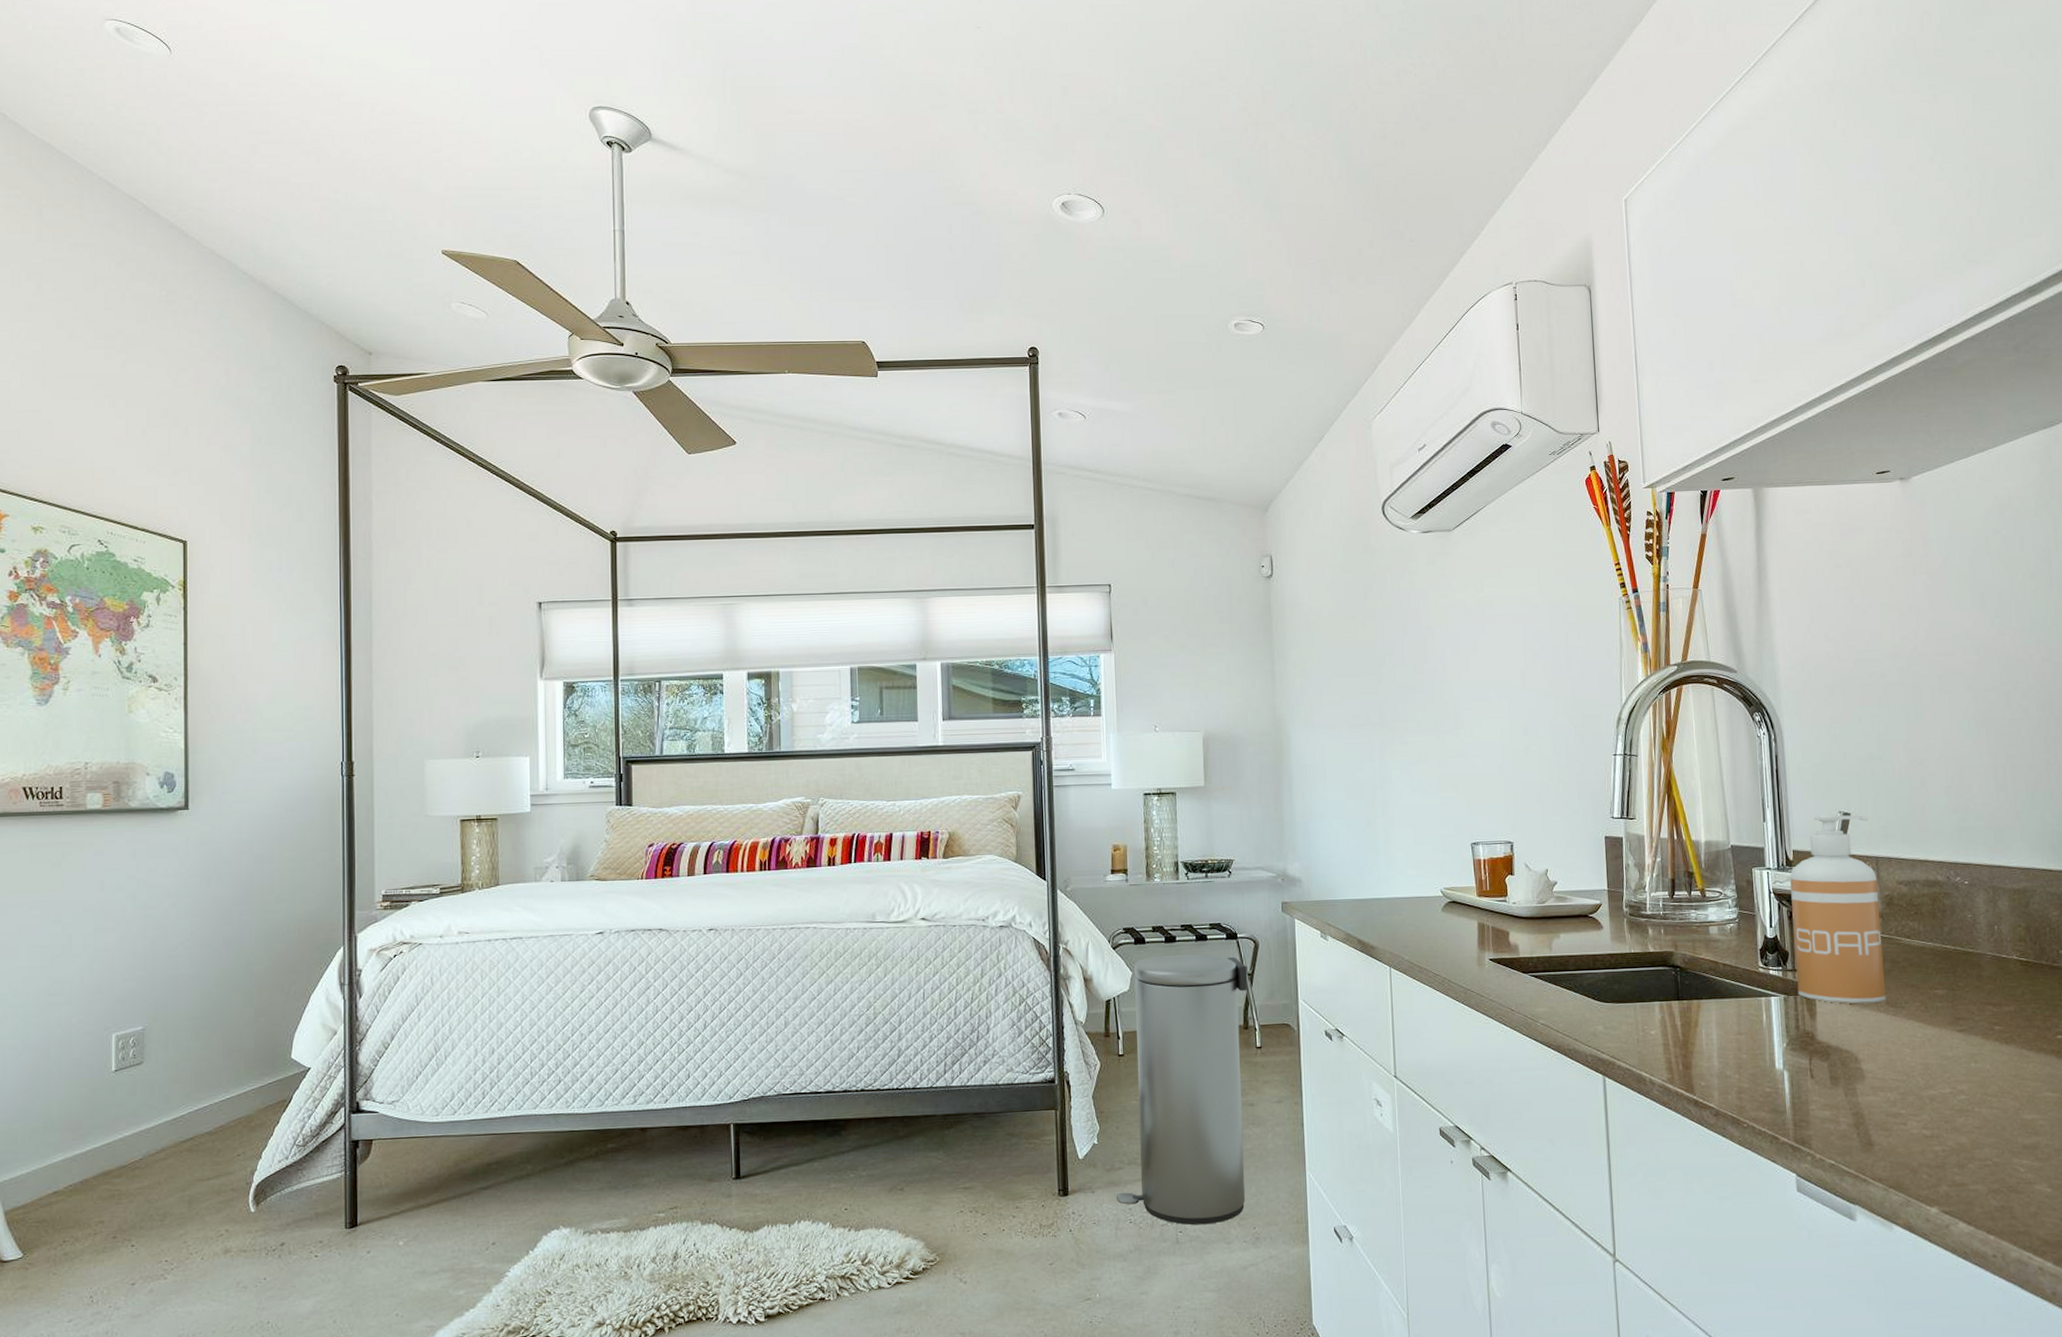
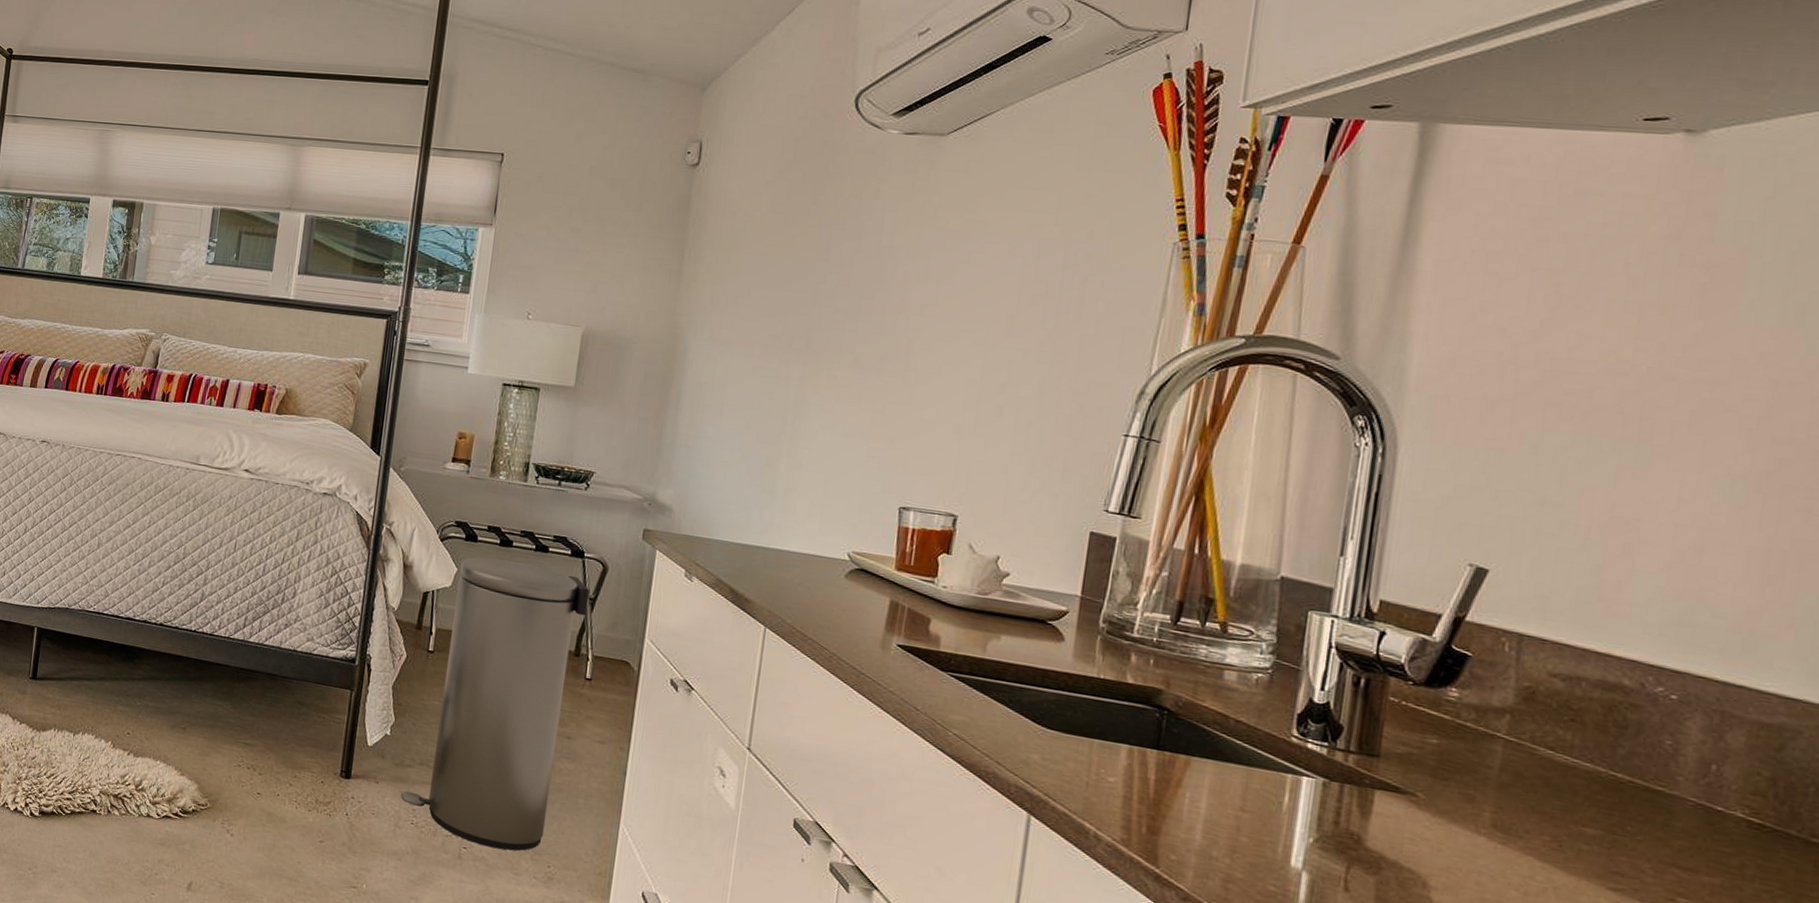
soap dispenser: present [1790,814,1886,1004] -> none [1347,562,1519,823]

